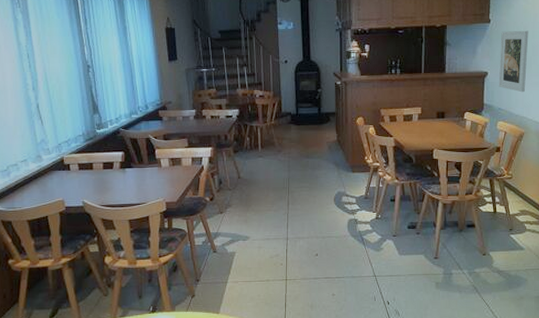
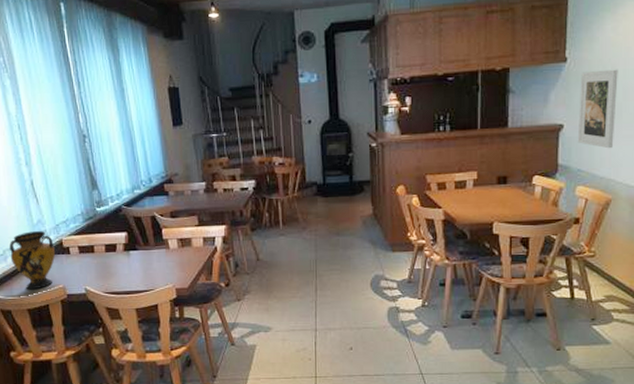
vase: none [13,149,56,202] -> present [10,231,55,290]

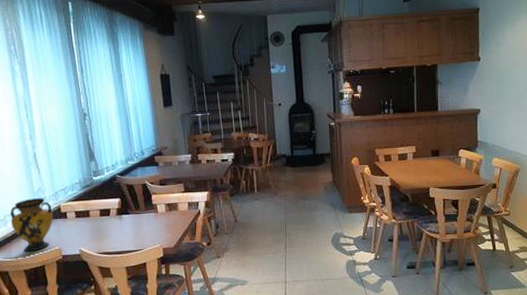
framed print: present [577,69,618,149] -> none [491,67,519,129]

